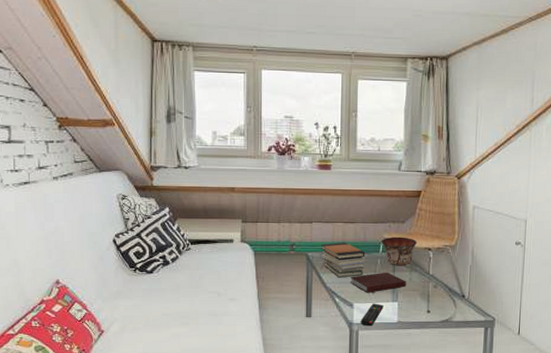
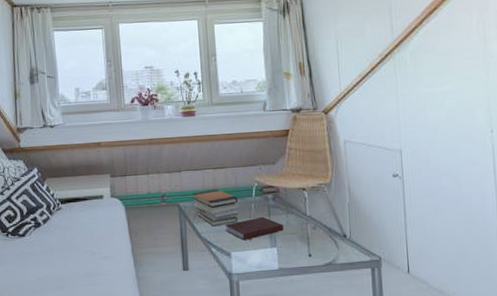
remote control: present [360,303,384,327] -> none [240,250,263,276]
bowl: present [381,236,417,266] -> none [253,178,290,210]

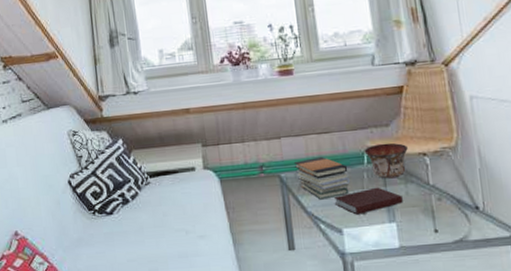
bowl: none [253,178,290,210] -> present [364,142,408,179]

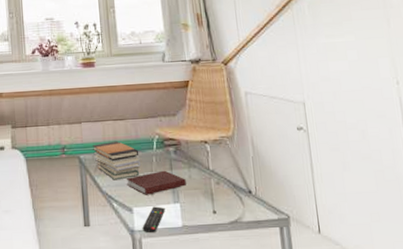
remote control: none [354,226,380,256] -> present [142,206,165,234]
bowl: present [364,142,408,179] -> none [153,130,191,163]

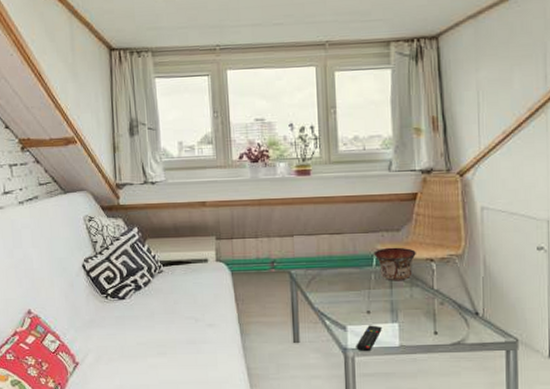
book stack: present [92,141,140,180] -> none [304,257,357,297]
notebook: present [126,170,186,195] -> none [340,288,407,313]
bowl: none [153,130,191,163] -> present [373,247,416,281]

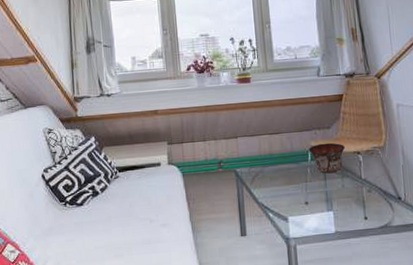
remote control: present [356,325,382,352] -> none [297,214,319,240]

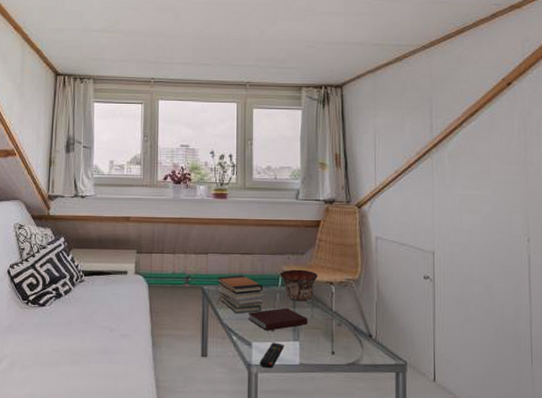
book stack: none [248,154,295,192] -> present [216,275,264,314]
notebook: none [281,180,339,205] -> present [248,307,308,331]
remote control: none [297,214,319,240] -> present [259,342,284,369]

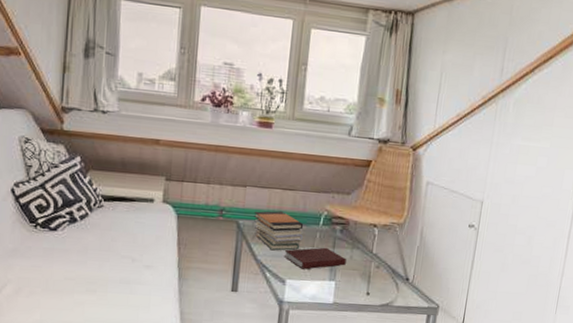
remote control: present [259,342,284,369] -> none [292,281,319,306]
bowl: present [280,269,318,302] -> none [322,209,362,243]

